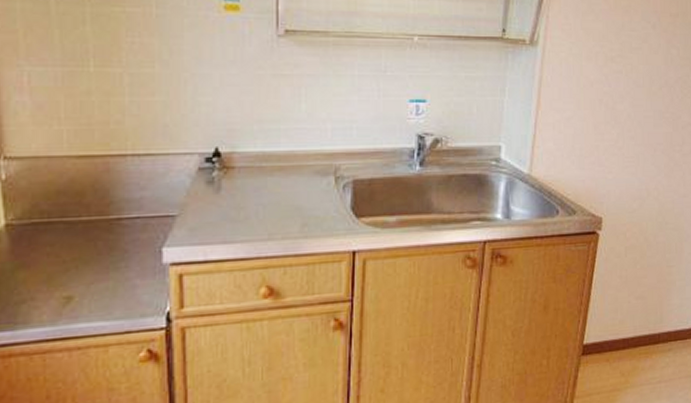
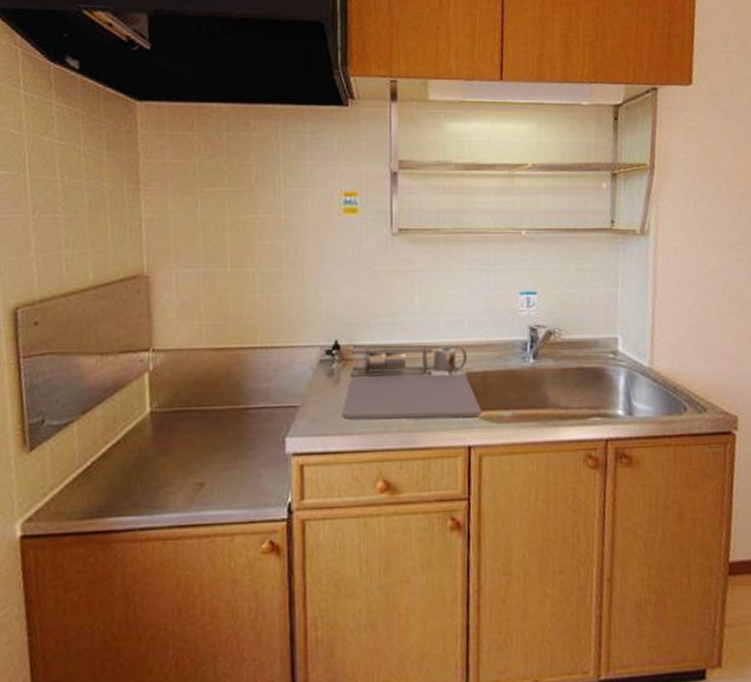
cutting board: none [225,181,367,229] -> present [343,374,481,421]
paper towel holder: none [232,151,354,185] -> present [350,343,467,377]

